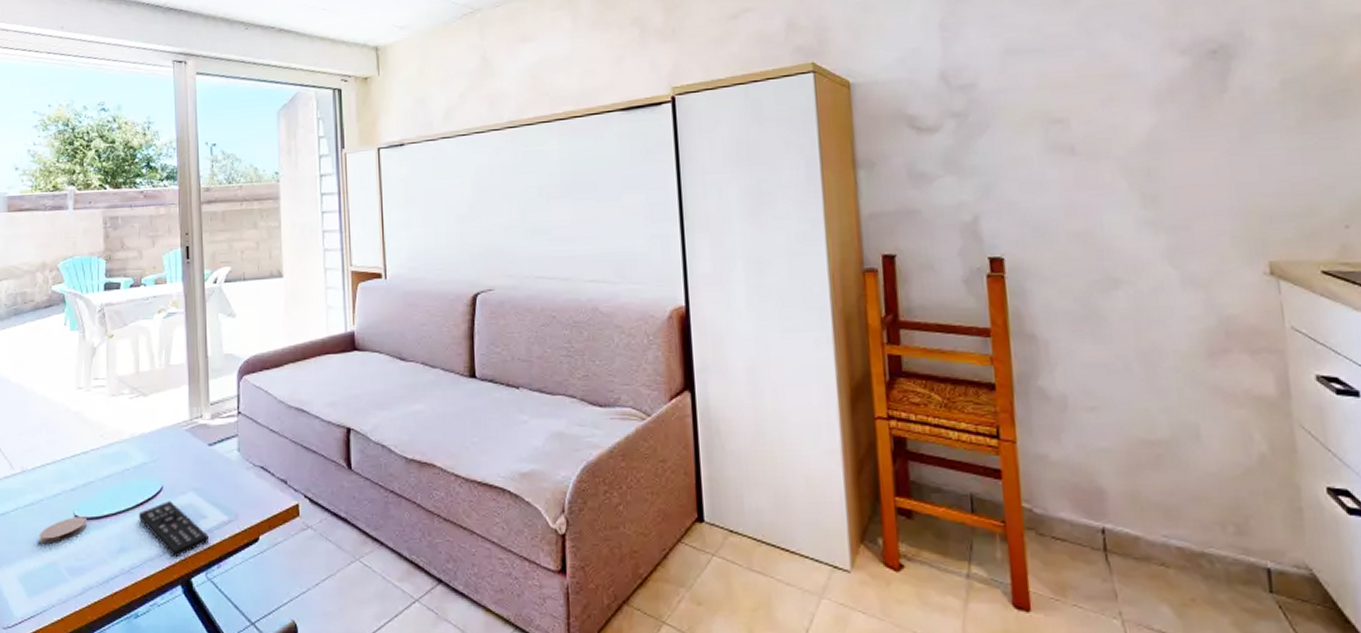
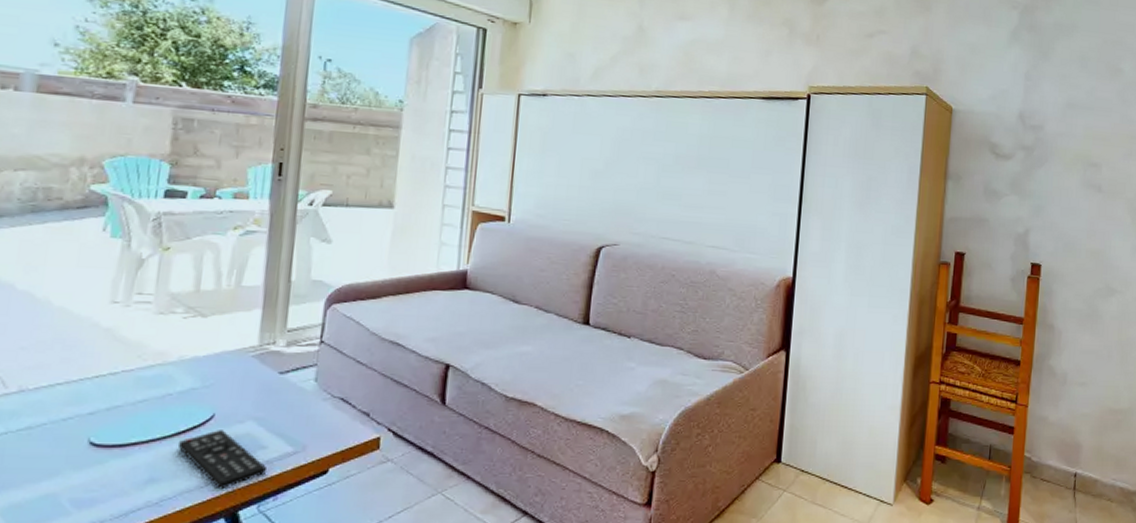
coaster: present [38,517,87,544] -> none [34,444,106,473]

